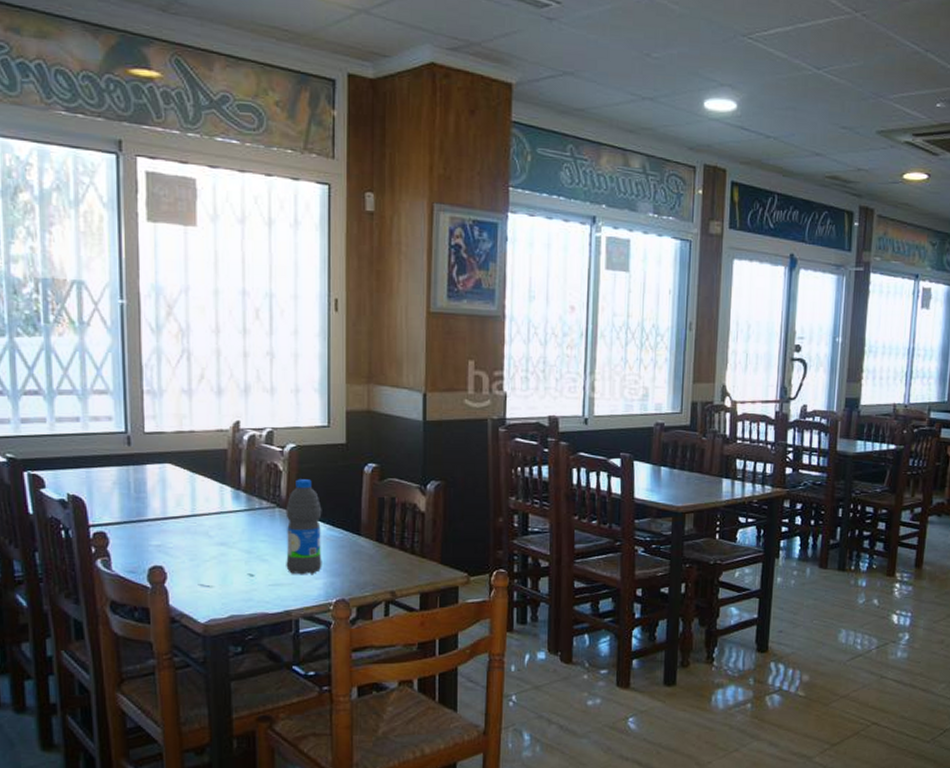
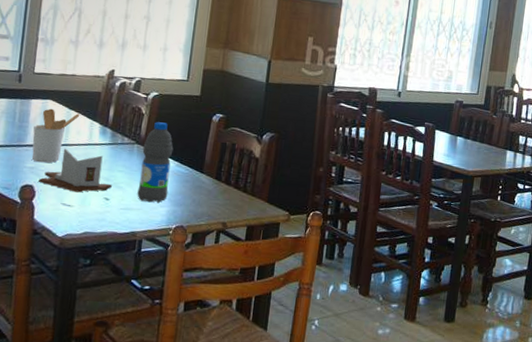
utensil holder: none [154,474,206,539] -> present [31,108,80,163]
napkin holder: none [169,519,255,570] -> present [39,148,112,193]

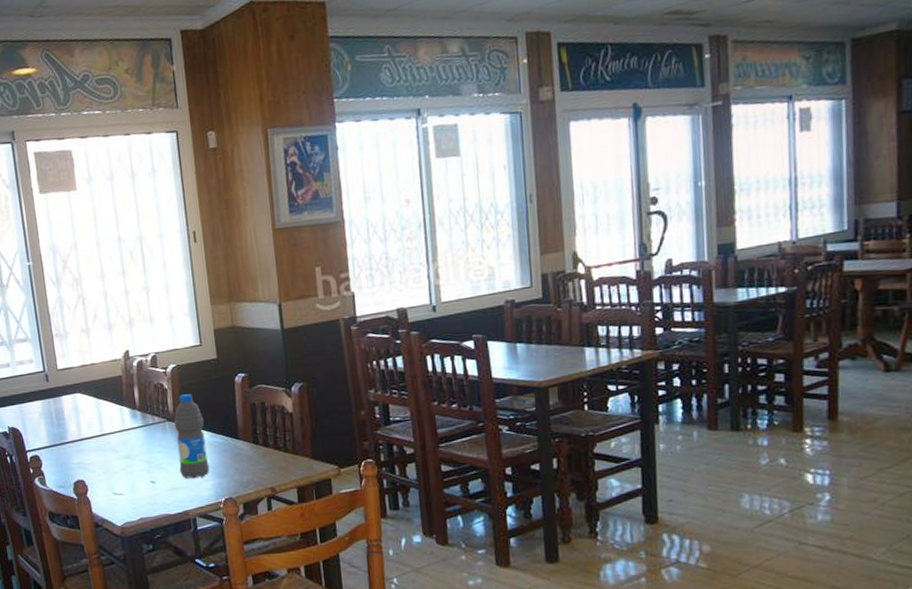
utensil holder: present [31,108,80,163] -> none [70,401,109,457]
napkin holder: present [39,148,112,193] -> none [87,438,155,480]

